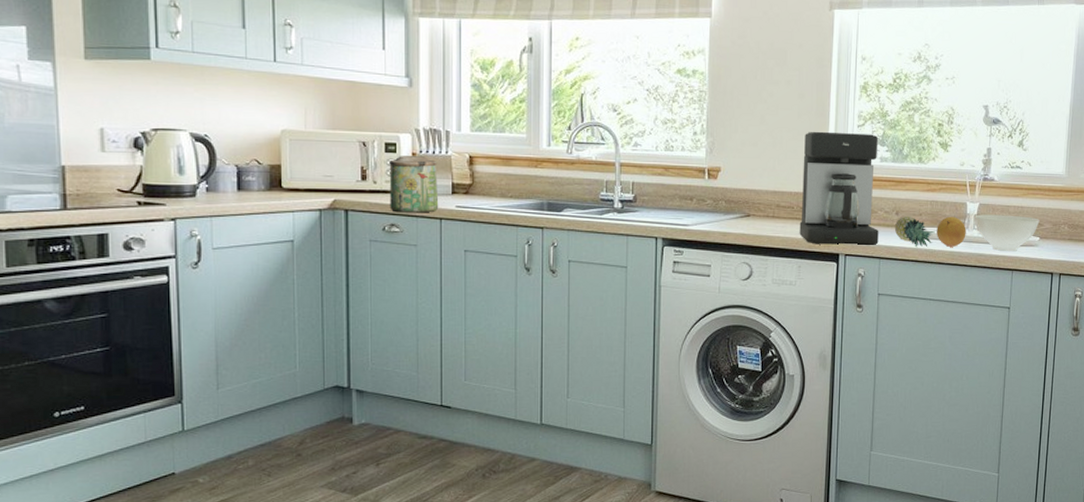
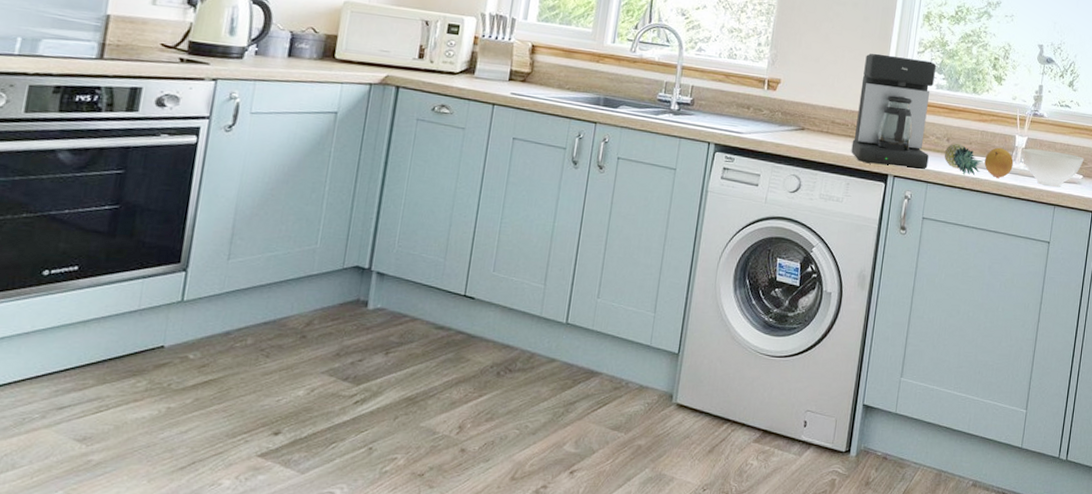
canister: present [389,155,439,214] -> none [443,38,499,98]

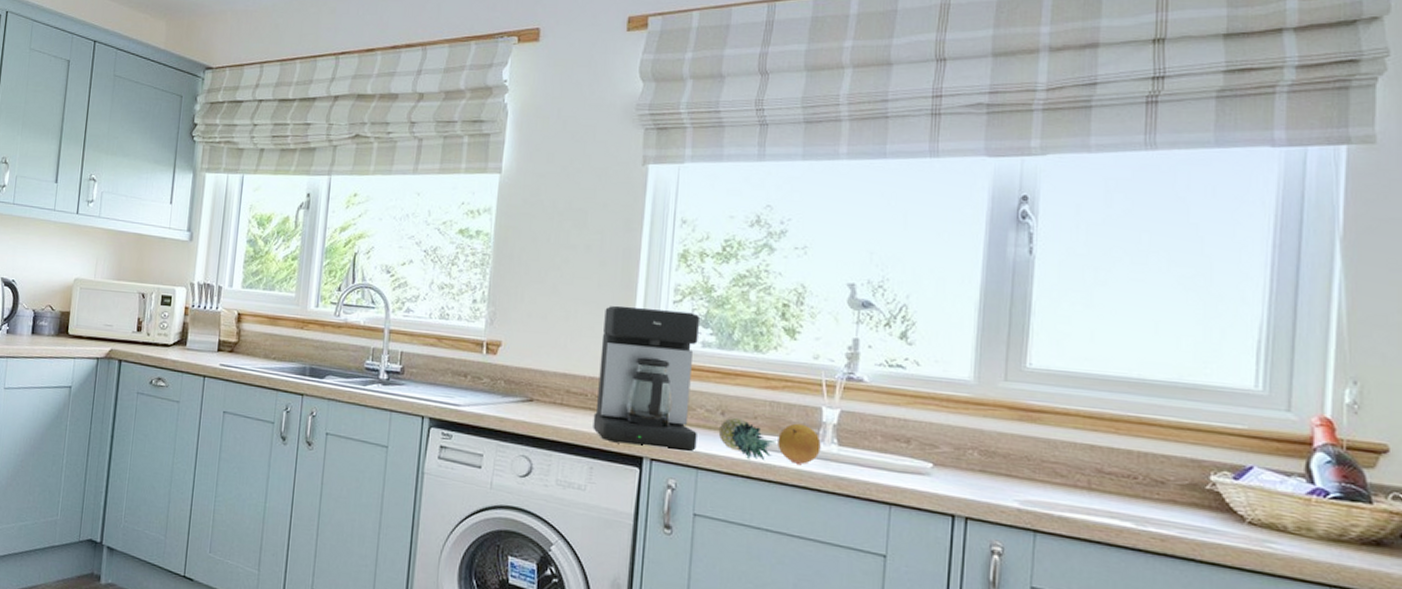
bowl: present [1022,148,1084,188] -> none [833,424,933,480]

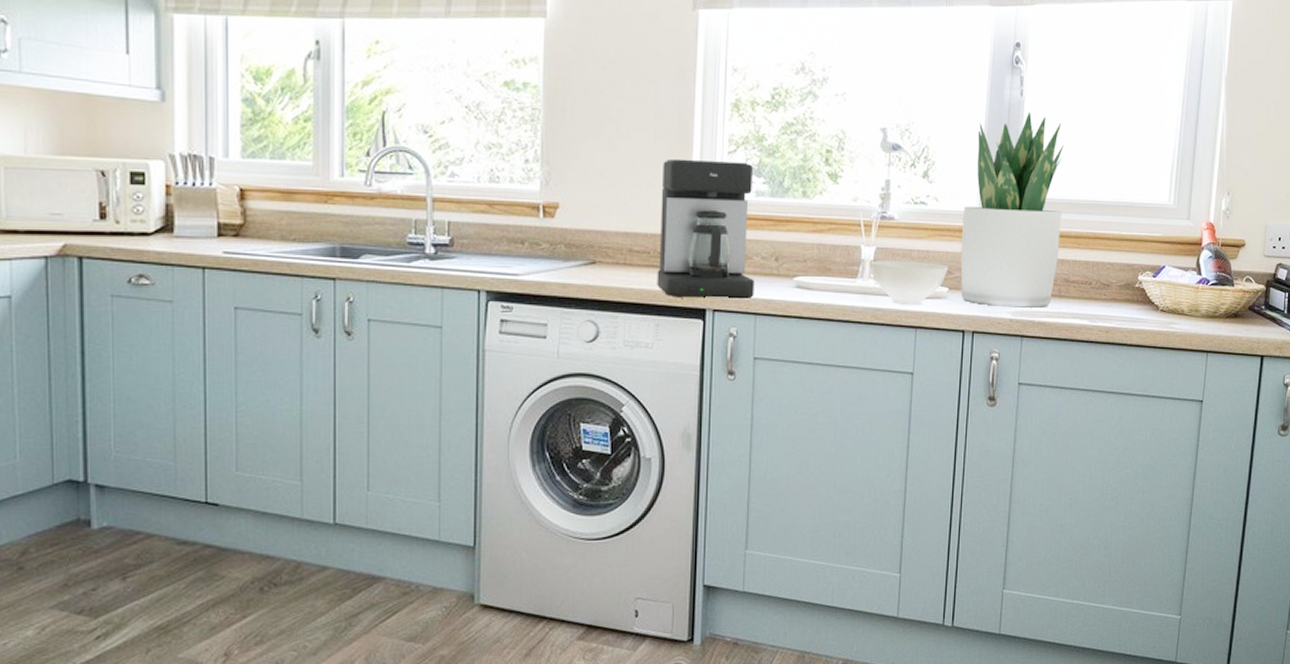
fruit: present [718,418,776,460] -> none [773,263,823,301]
fruit: present [778,423,821,464] -> none [825,263,861,300]
bowl: none [833,424,933,480] -> present [870,260,949,306]
planter: none [949,273,1091,500] -> present [960,113,1064,308]

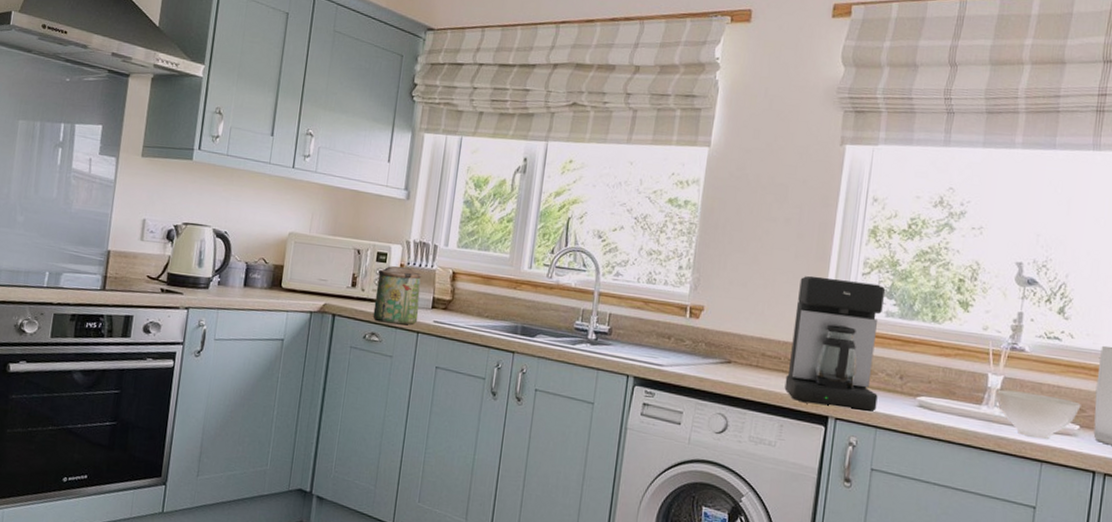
canister: none [136,187,201,262] -> present [373,266,422,326]

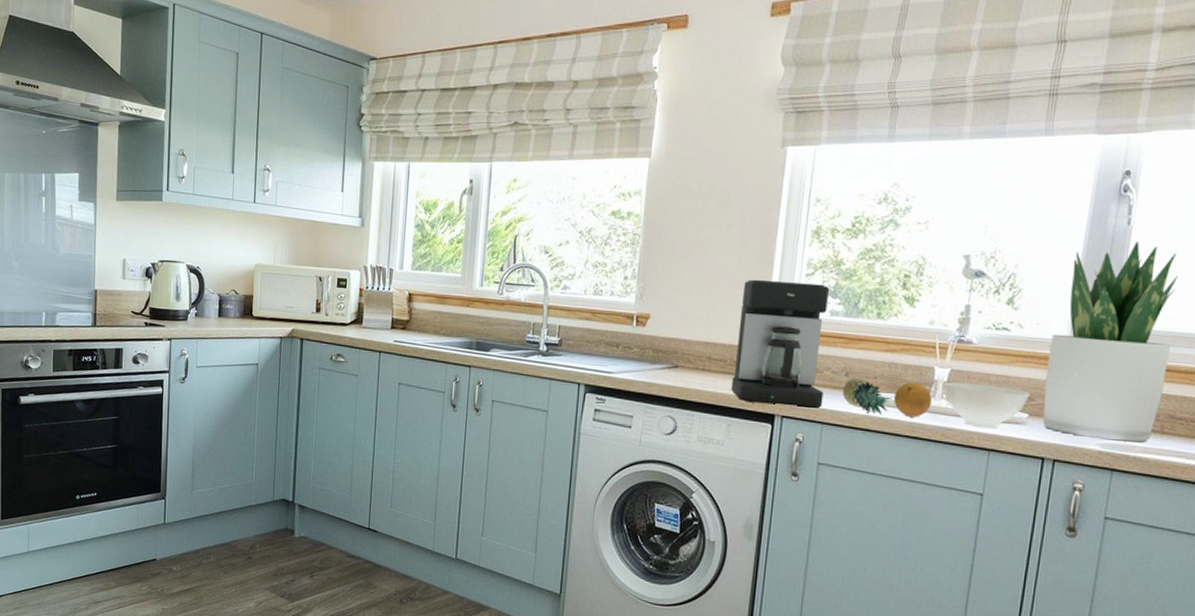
canister: present [373,266,422,326] -> none [337,290,381,346]
fruit: none [896,382,947,421] -> present [842,378,893,415]
fruit: none [948,387,986,425] -> present [894,381,932,418]

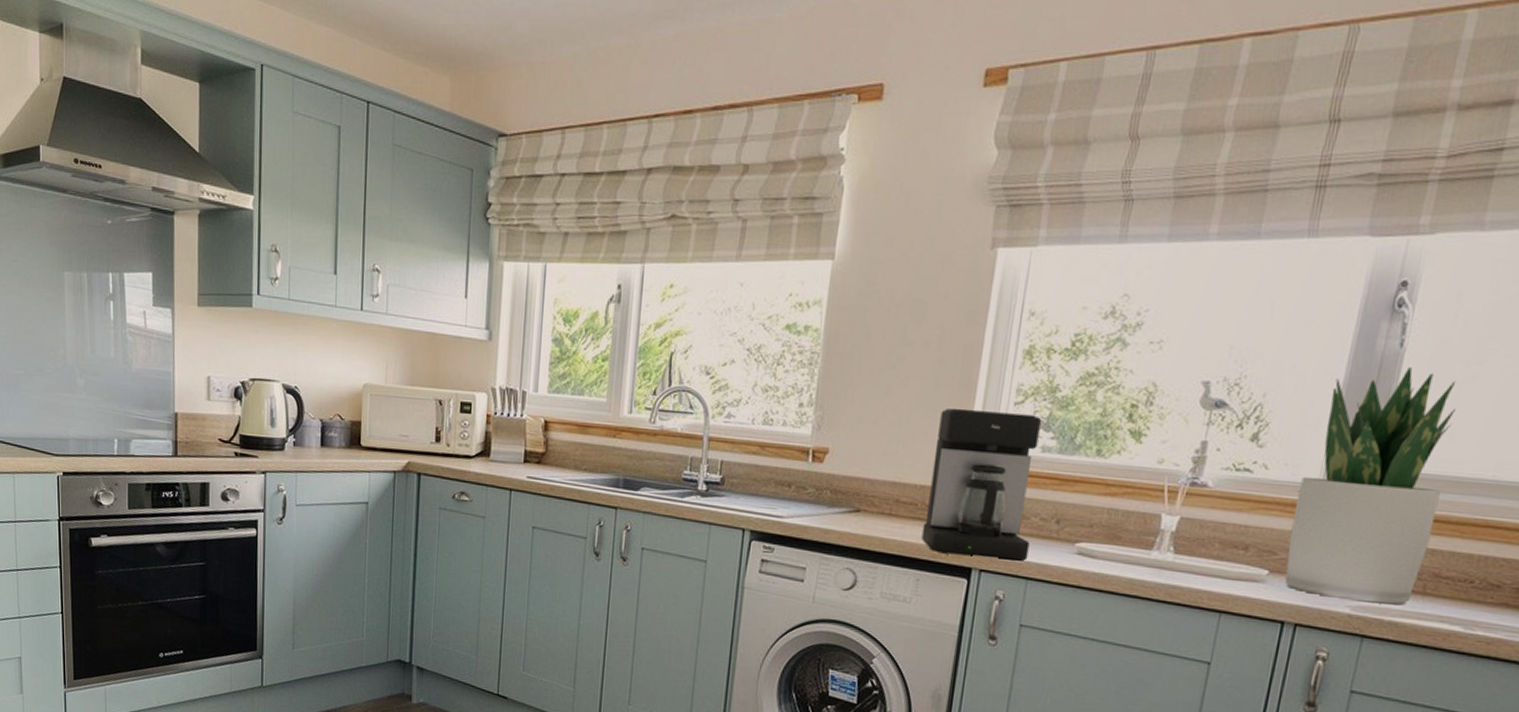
fruit: present [842,378,893,415] -> none [1051,527,1111,569]
fruit: present [894,381,932,418] -> none [1111,531,1157,573]
bowl: present [943,382,1030,429] -> none [1170,531,1273,588]

